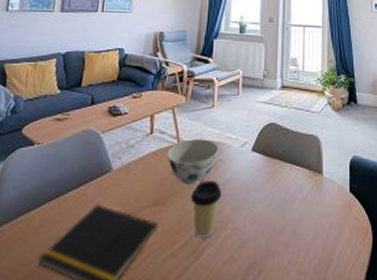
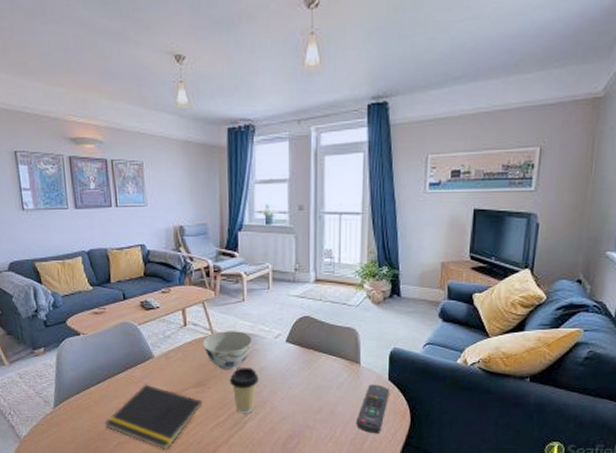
remote control: none [320,197,351,258] -> present [356,384,389,434]

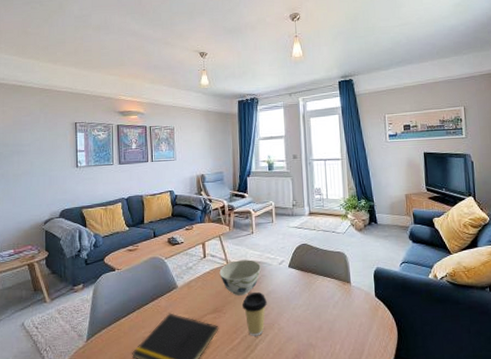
remote control: present [356,384,389,434] -> none [352,301,377,349]

